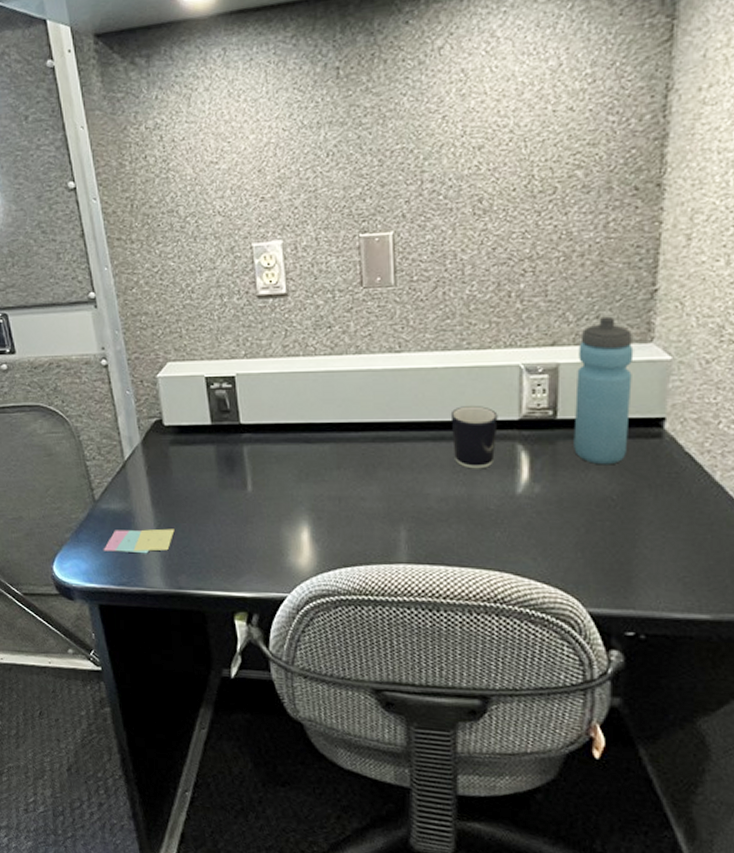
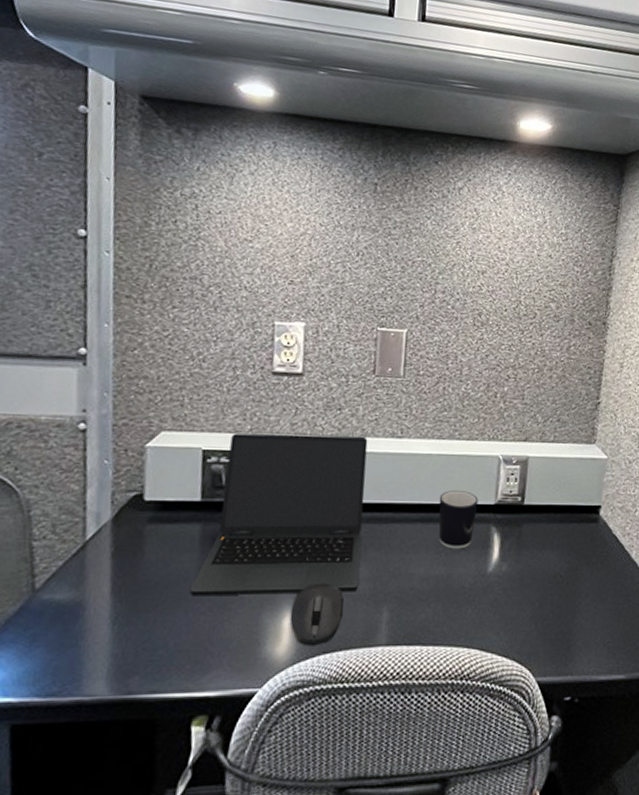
sticky notes: present [103,528,175,554] -> none [32,621,135,654]
laptop: none [214,353,371,511] -> present [189,433,368,597]
computer mouse: none [307,501,360,560] -> present [290,583,344,647]
water bottle: present [574,316,634,465] -> none [535,420,582,546]

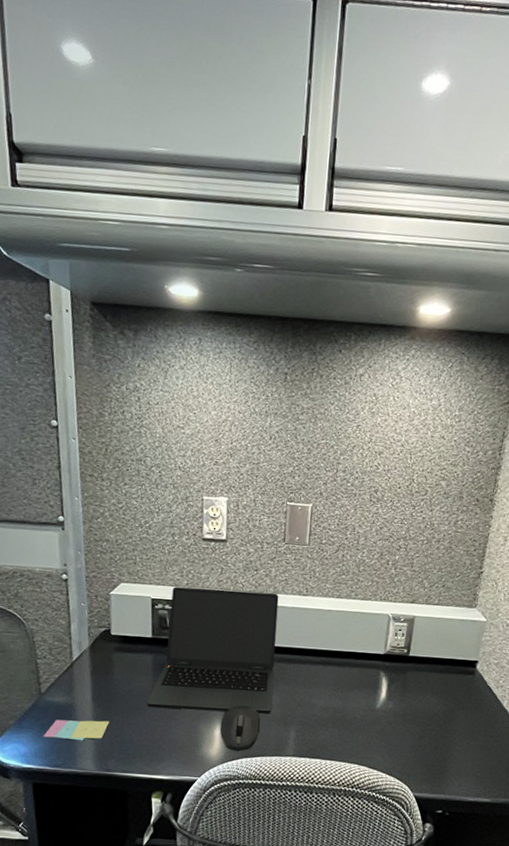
sticky notes: none [32,621,135,654] -> present [43,719,109,741]
mug: present [438,491,478,549] -> none [336,640,370,688]

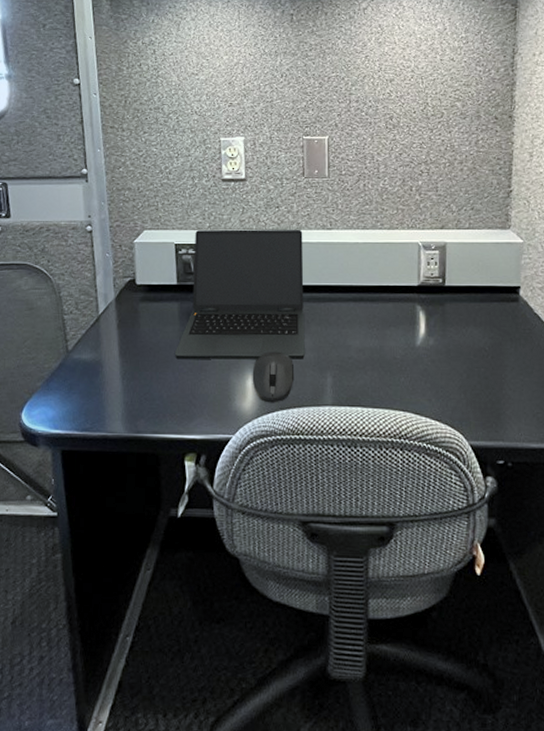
sticky notes: present [43,719,109,741] -> none [71,377,138,401]

